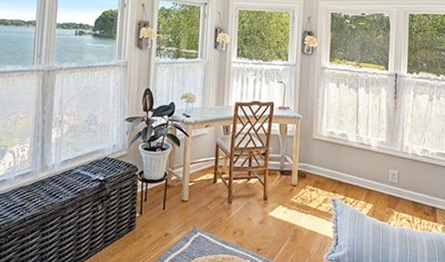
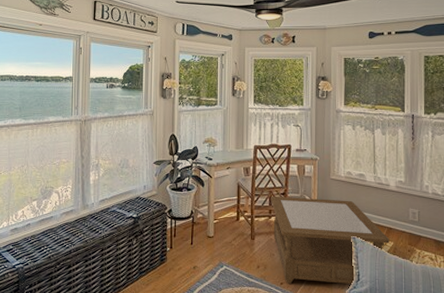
coffee table: none [251,156,369,251] -> present [271,196,390,285]

